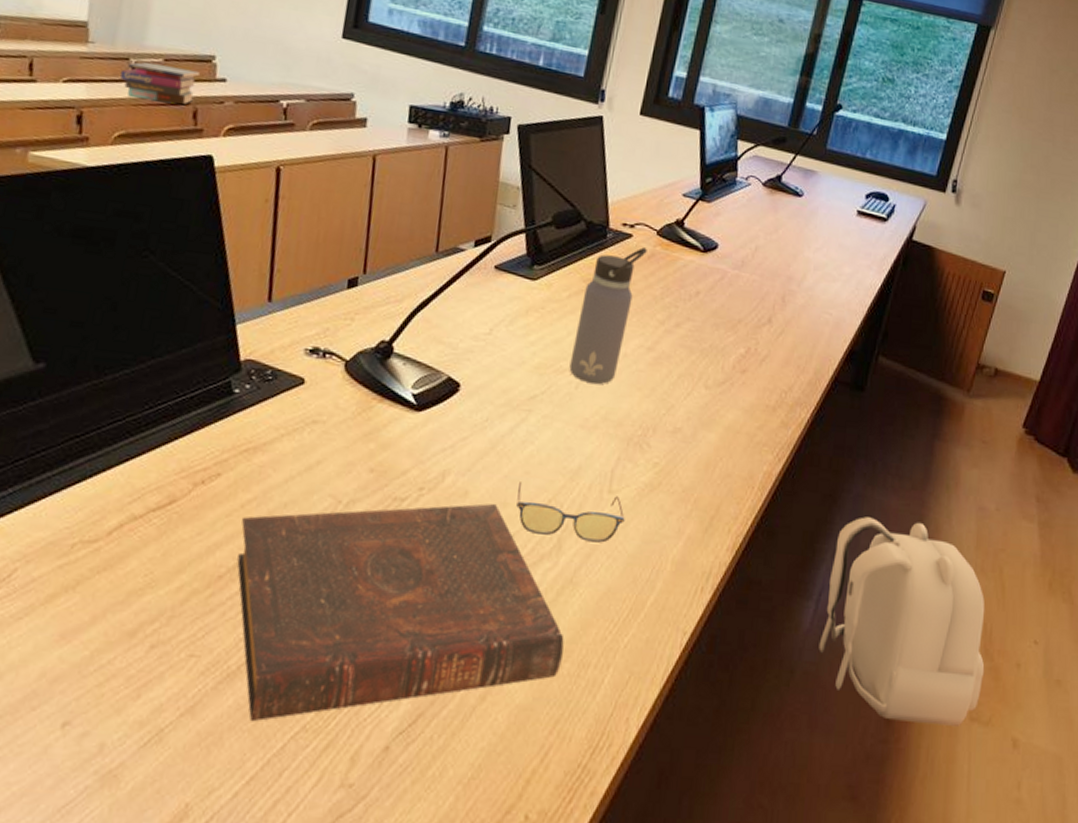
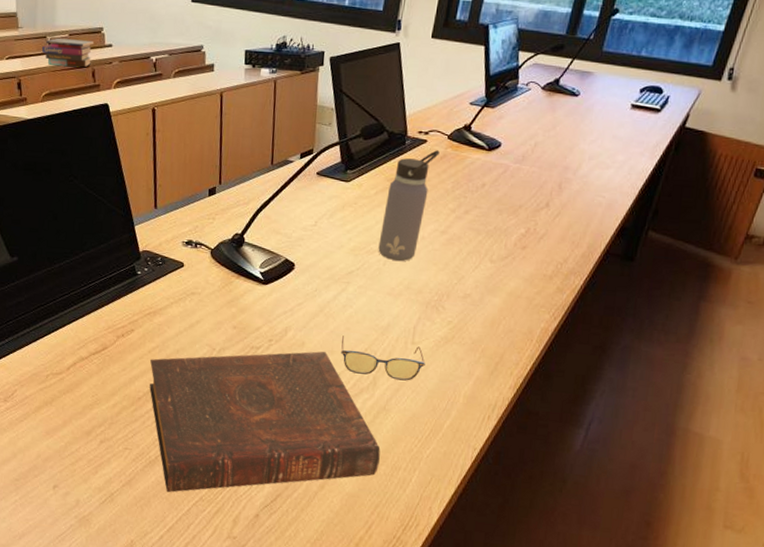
backpack: present [818,517,985,726] -> none [587,364,743,532]

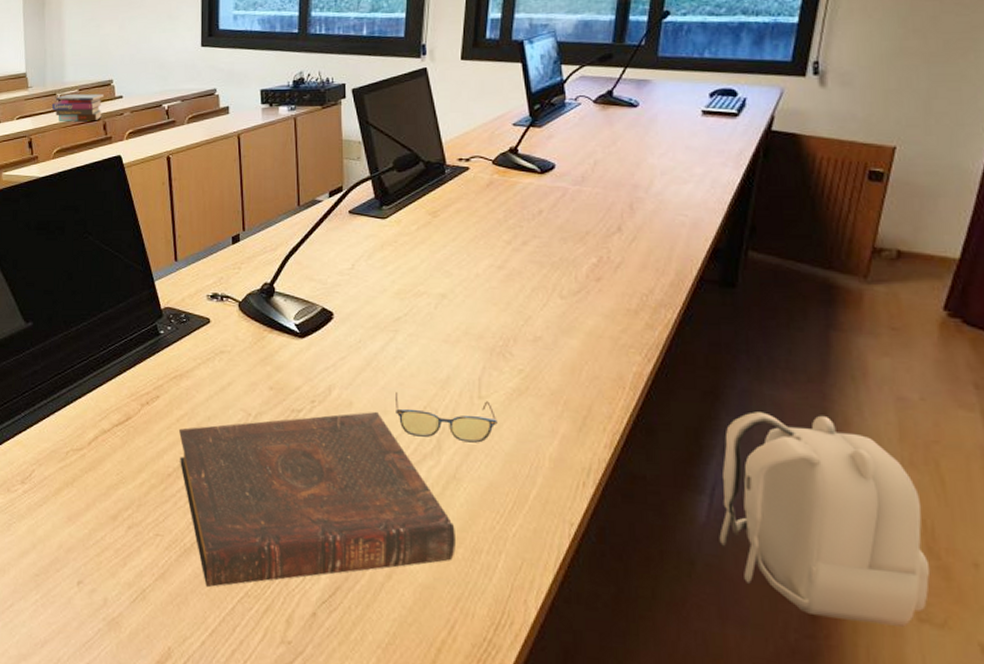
water bottle: present [378,150,440,261] -> none [426,177,485,303]
backpack: none [587,364,743,532] -> present [719,412,931,627]

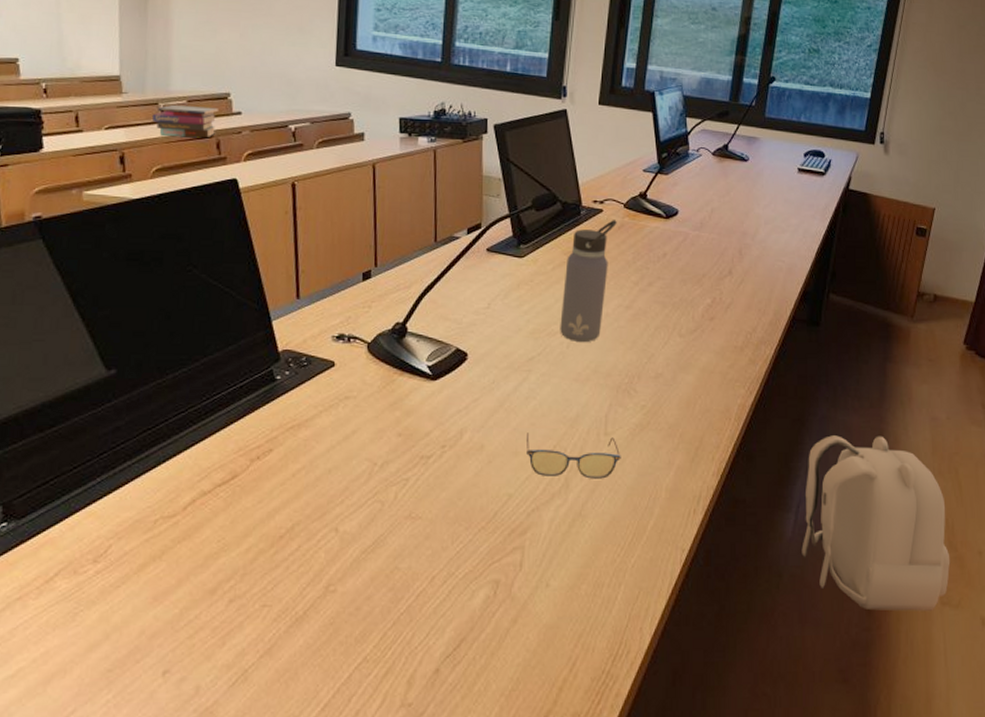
book: present [179,411,455,588] -> none [294,453,579,658]
water bottle: none [426,177,485,303] -> present [560,220,617,342]

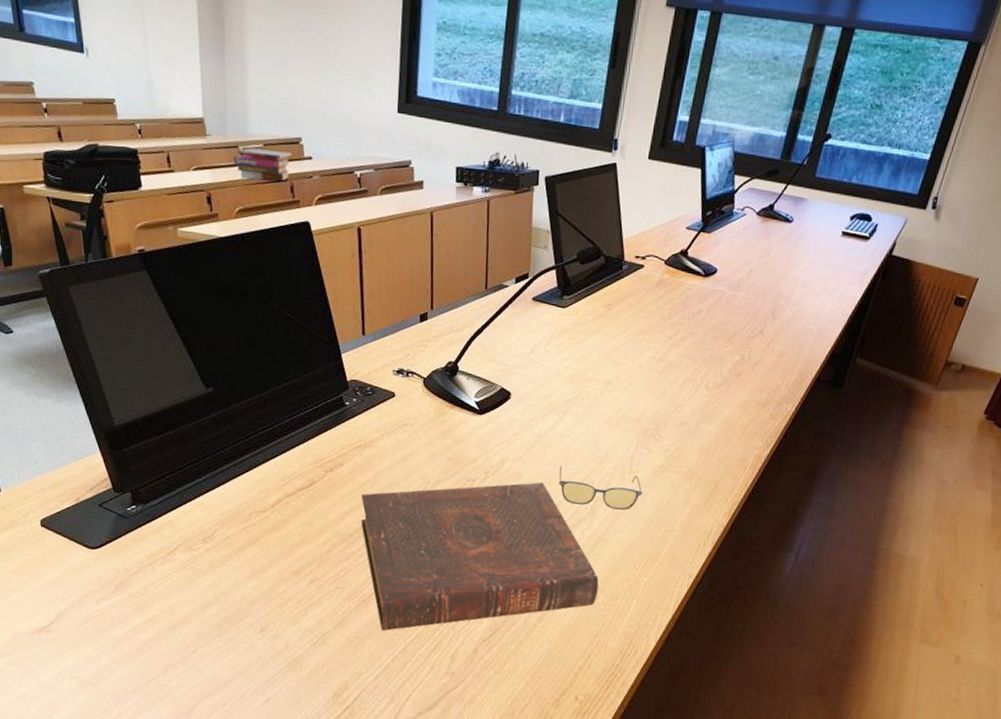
book: none [294,453,579,658] -> present [361,482,599,631]
water bottle: present [560,220,617,342] -> none [595,276,657,389]
backpack: present [801,435,951,611] -> none [797,489,940,646]

